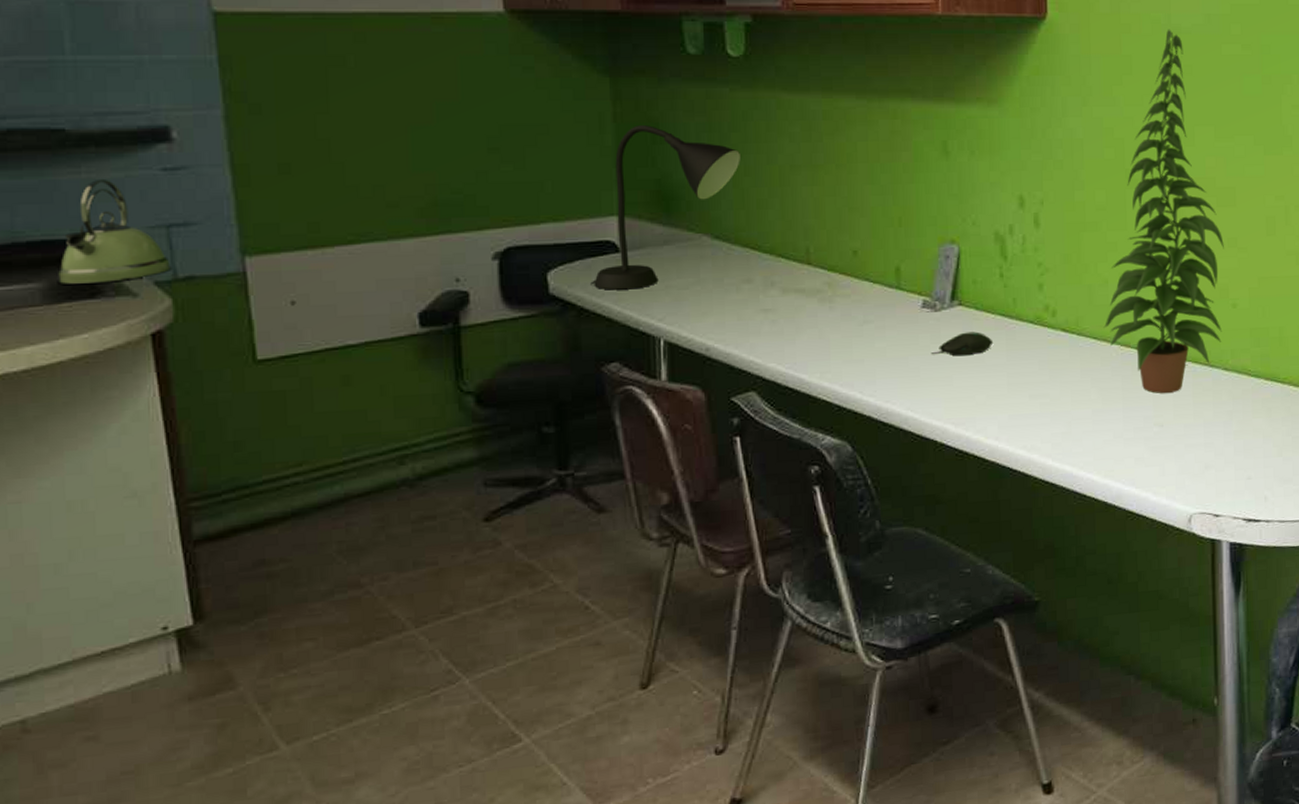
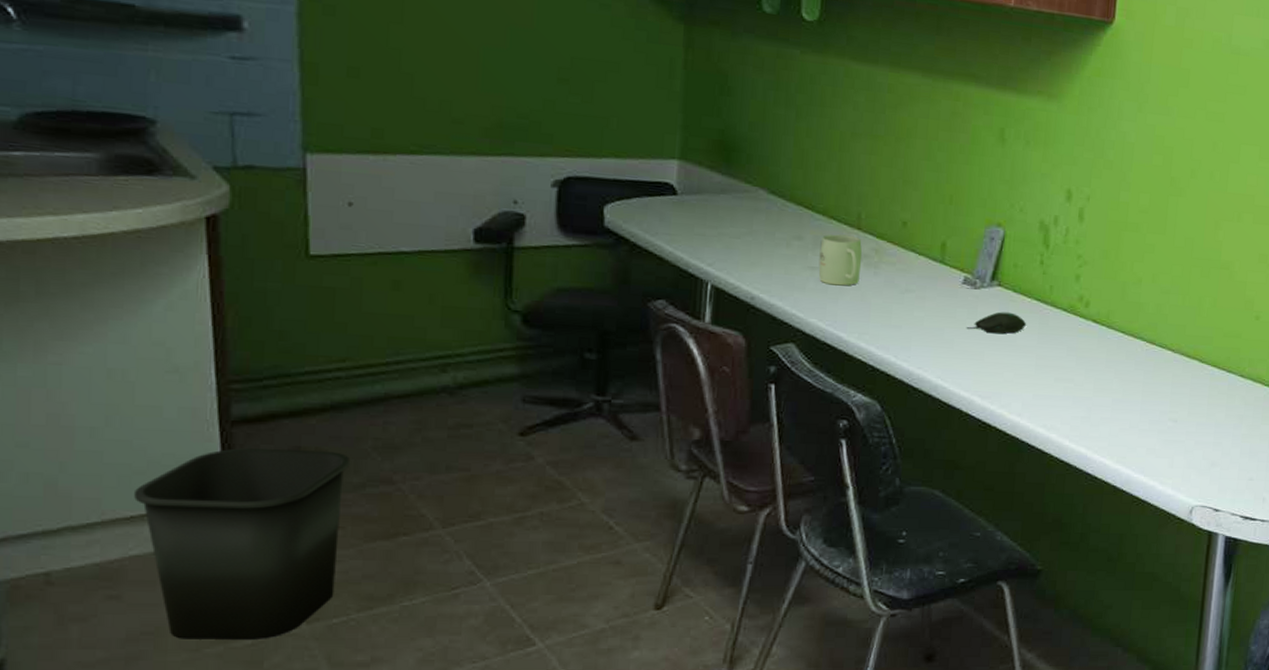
kettle: present [57,180,173,286] -> none [115,59,233,163]
waste bin: none [103,560,317,775] -> present [134,448,351,639]
desk lamp: present [590,125,742,290] -> none [645,75,805,233]
mug: none [771,272,816,326] -> present [818,234,863,286]
plant: present [1103,29,1224,393] -> none [1132,49,1255,392]

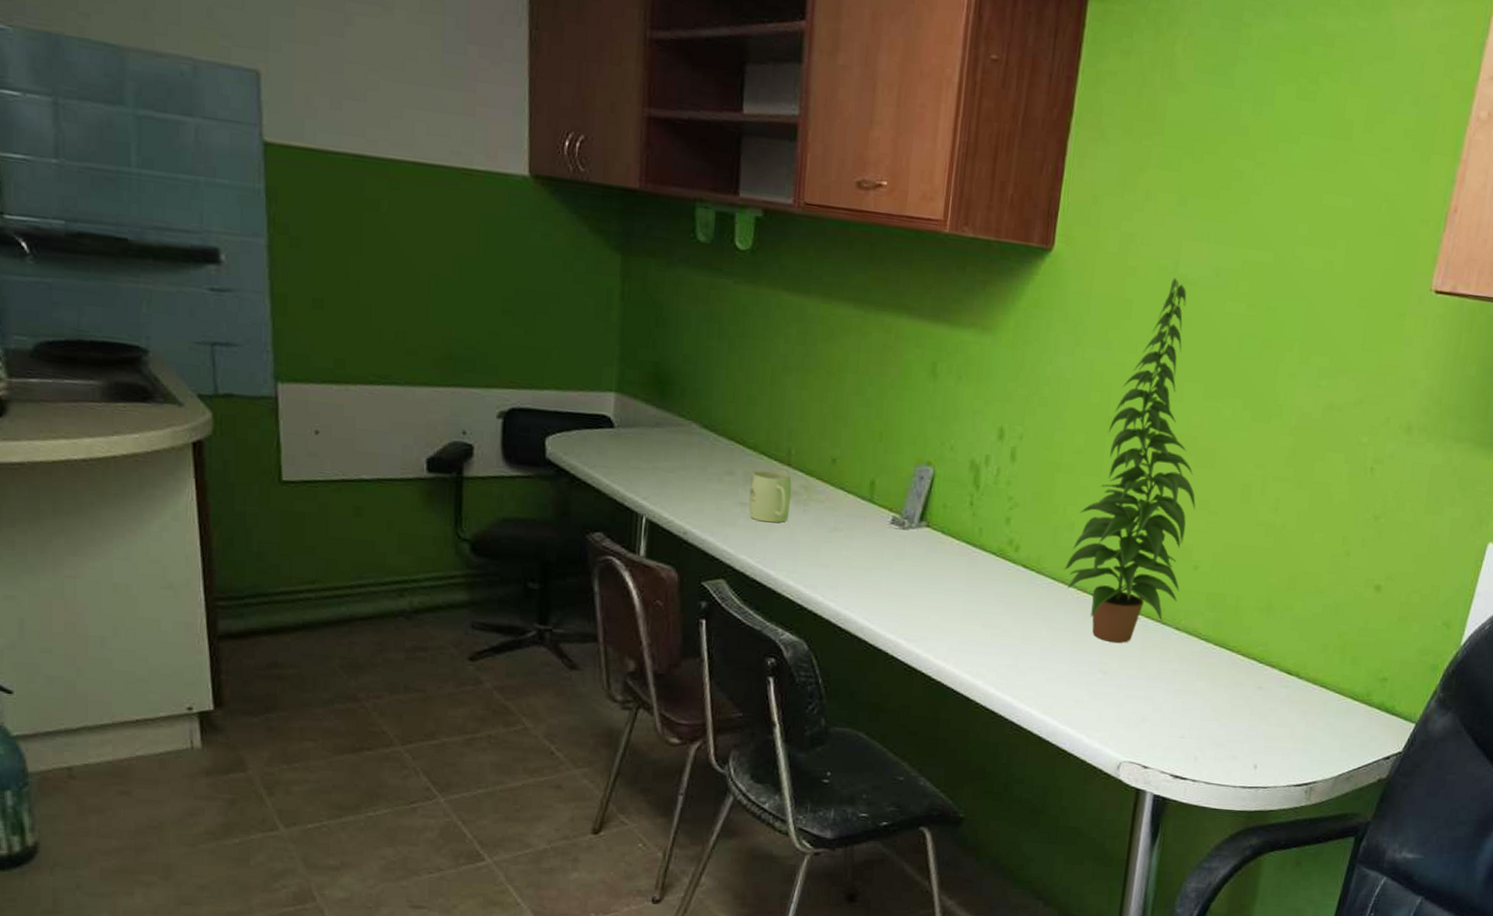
waste bin: present [134,448,351,639] -> none [139,661,321,839]
computer mouse: present [966,312,1027,334] -> none [893,553,955,577]
plant: none [1132,49,1255,392] -> present [1063,277,1196,643]

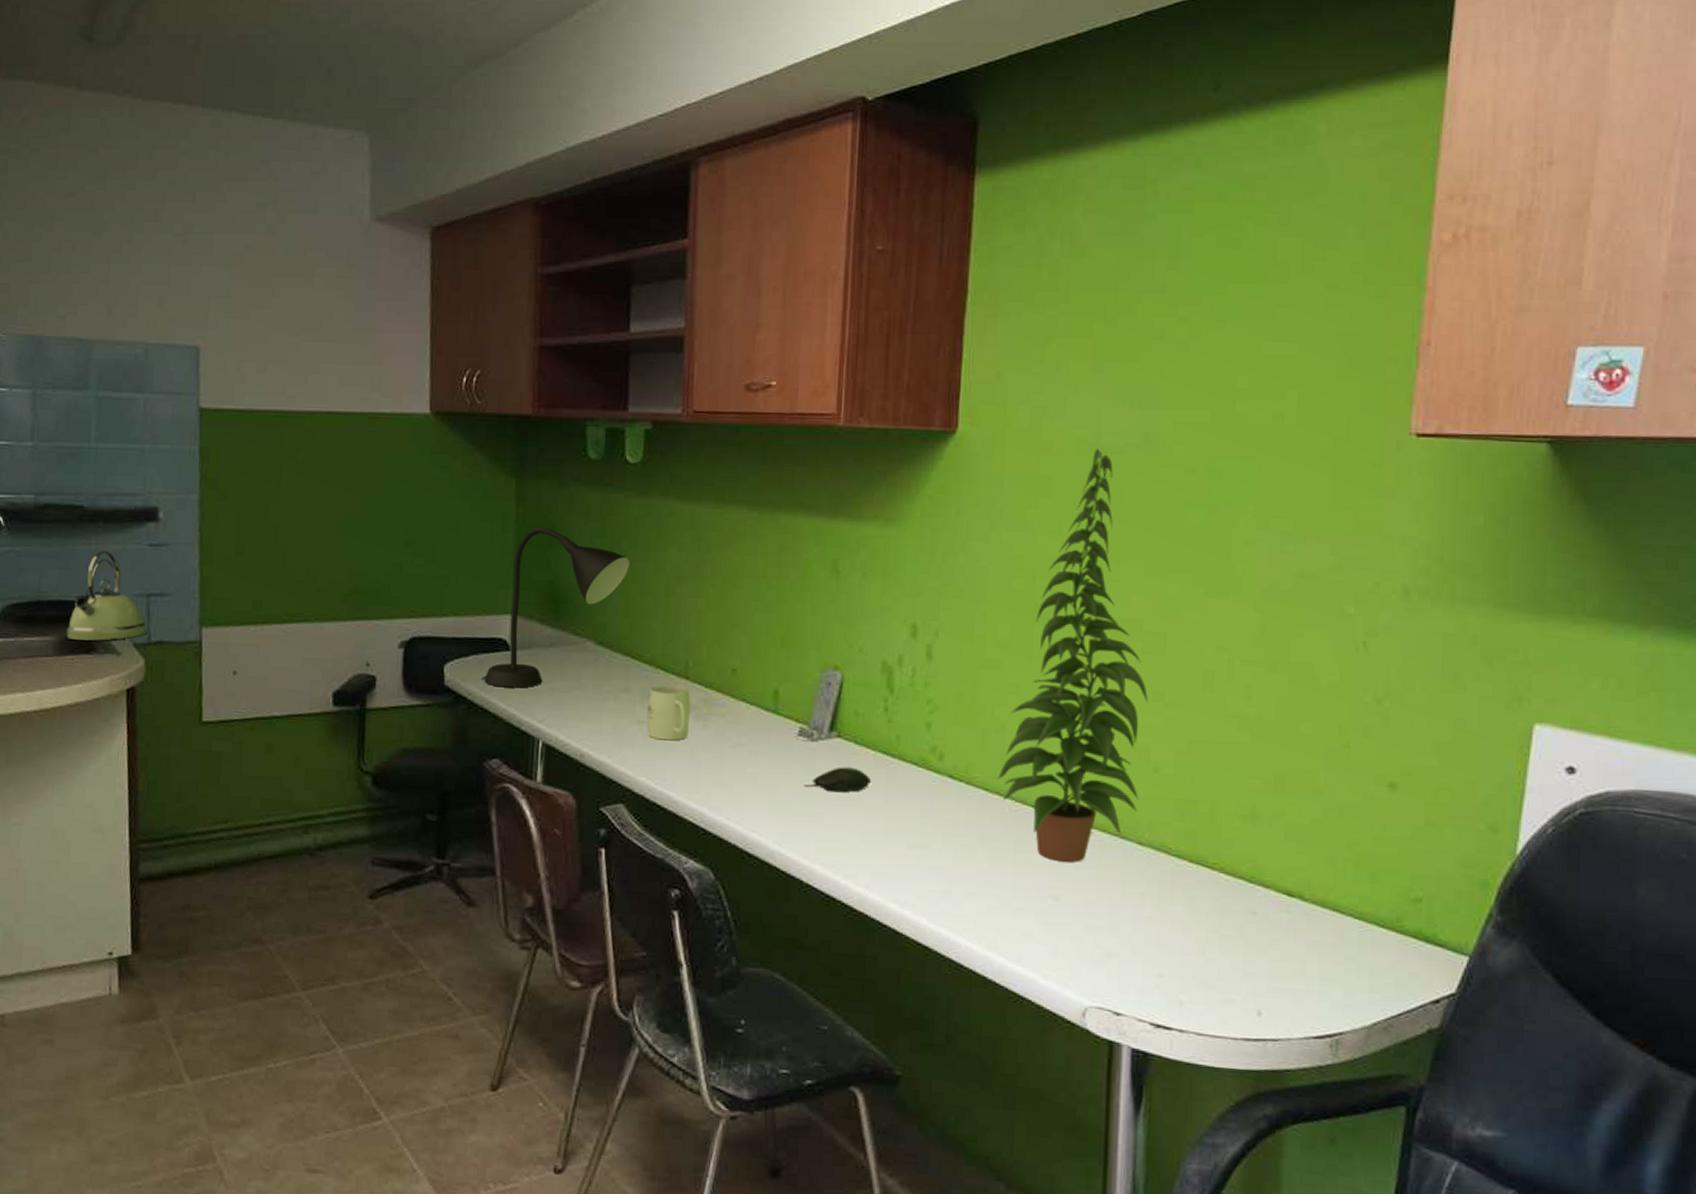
kettle: none [114,291,214,390] -> present [65,551,148,642]
desk lamp: none [584,306,738,466] -> present [481,527,631,688]
computer mouse: none [893,553,955,577] -> present [803,767,872,793]

